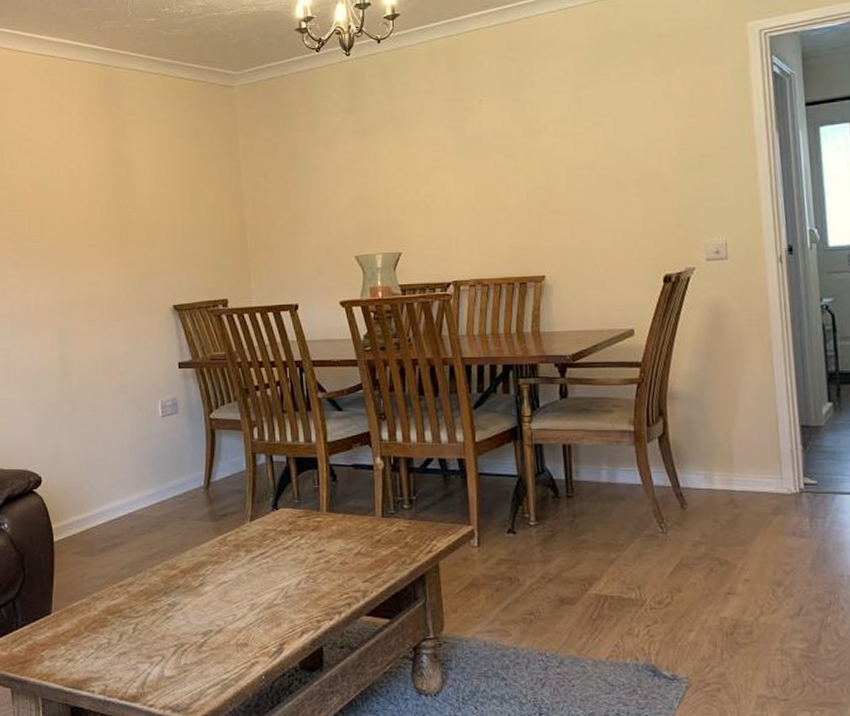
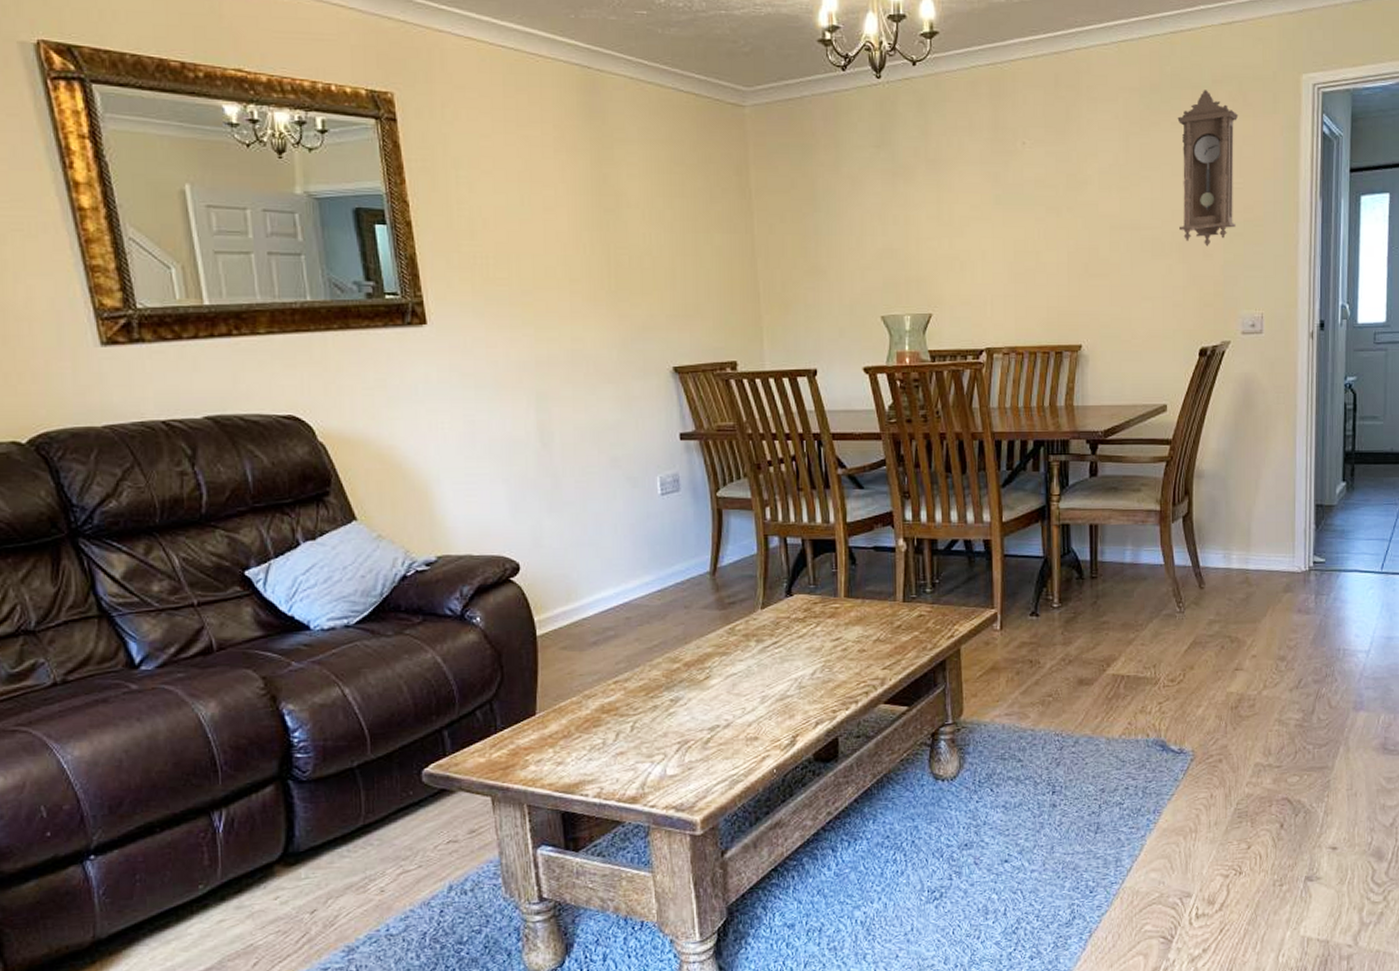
pendulum clock: none [626,43,692,182] -> present [1177,90,1239,247]

